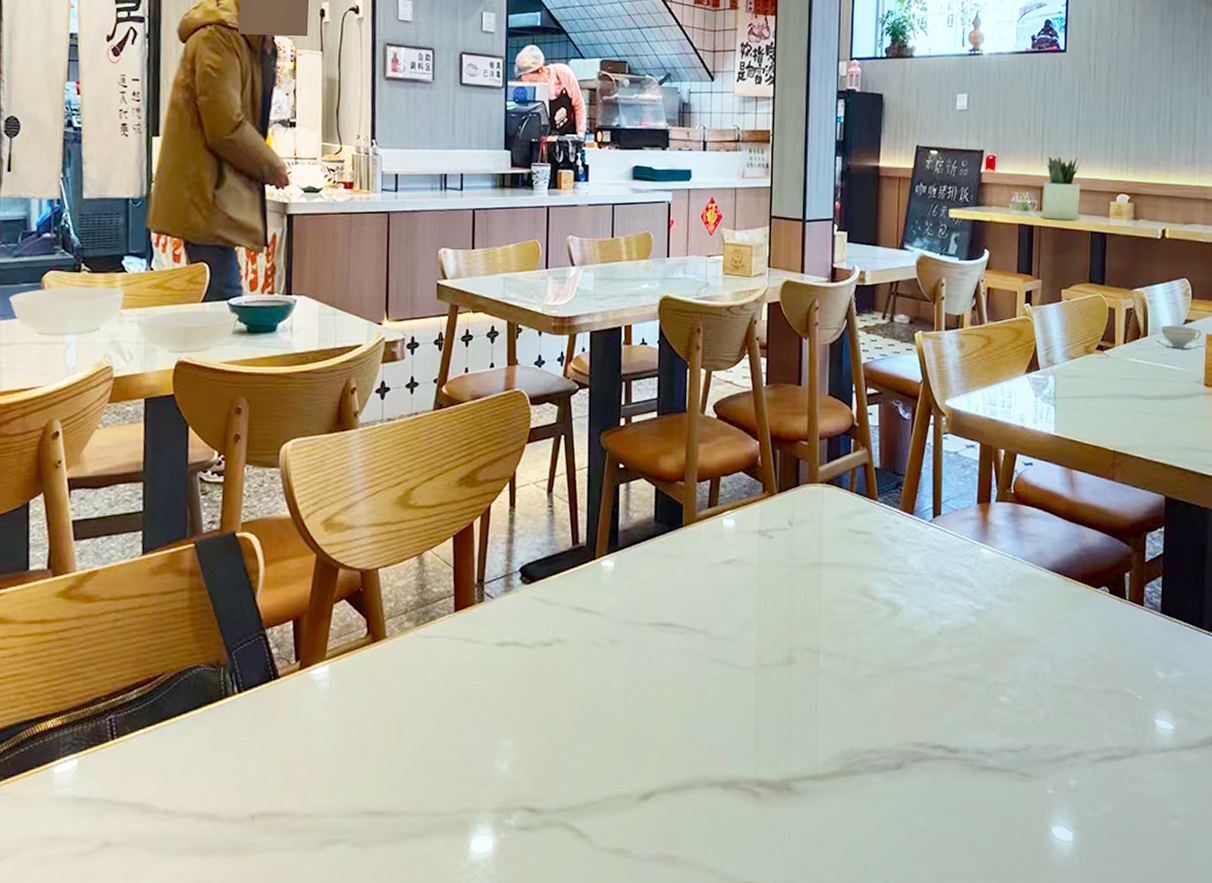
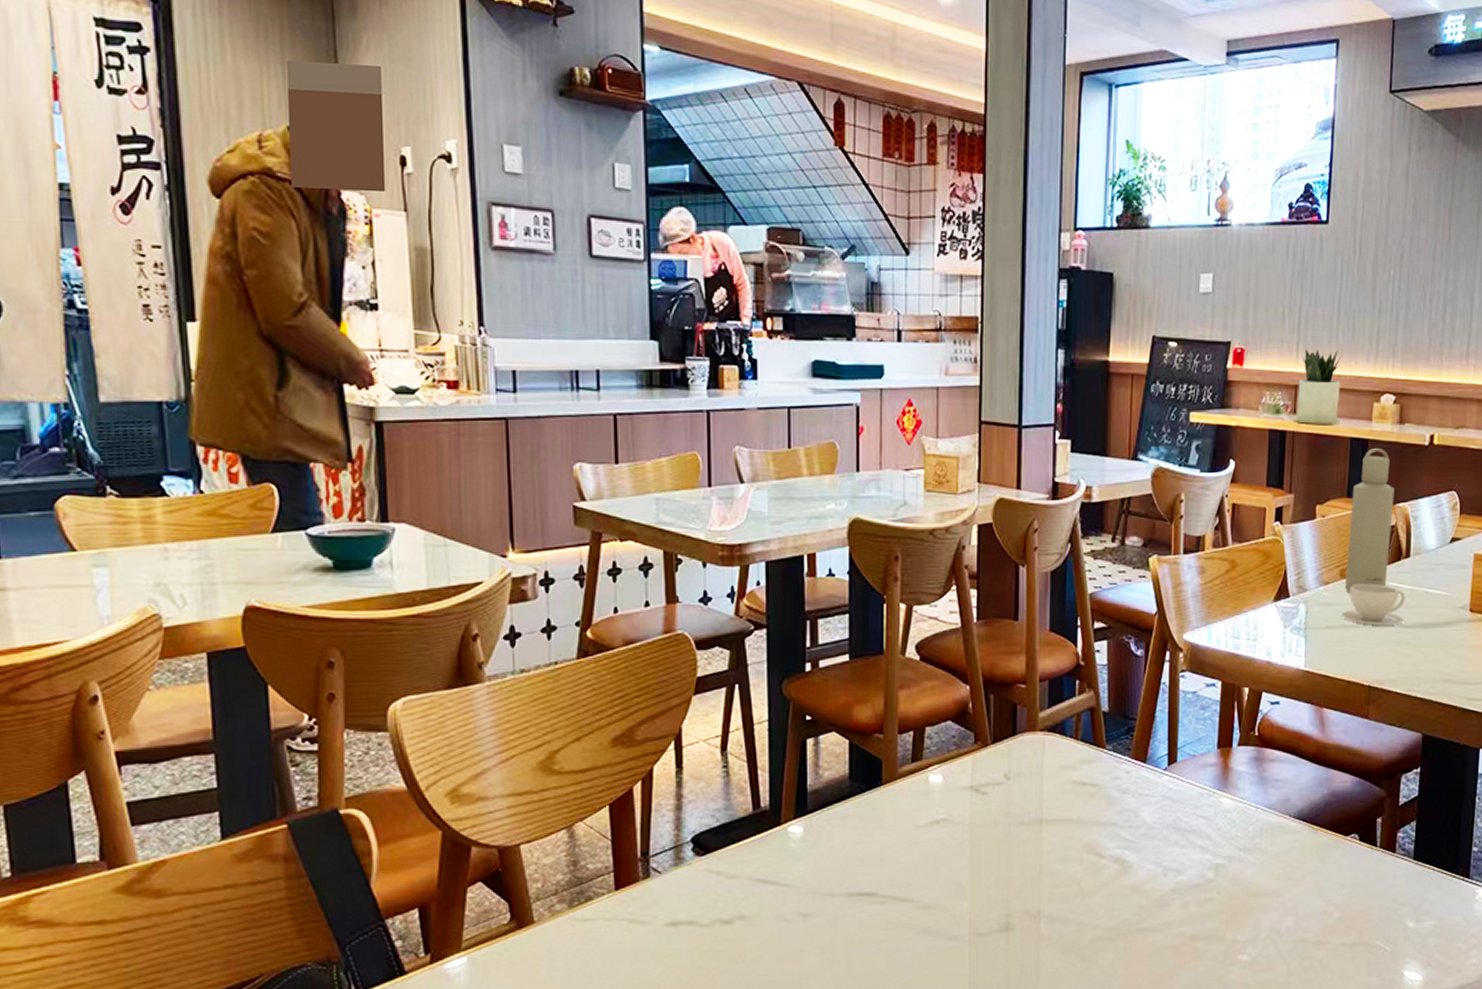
bowl: present [9,287,126,336] -> none [12,515,169,578]
bowl: present [136,310,239,353] -> none [187,542,322,596]
teacup: none [1087,359,1145,397] -> present [1341,583,1405,626]
bottle: none [1089,241,1132,366] -> present [1344,448,1394,592]
teacup: present [1153,325,1204,350] -> none [1416,545,1471,572]

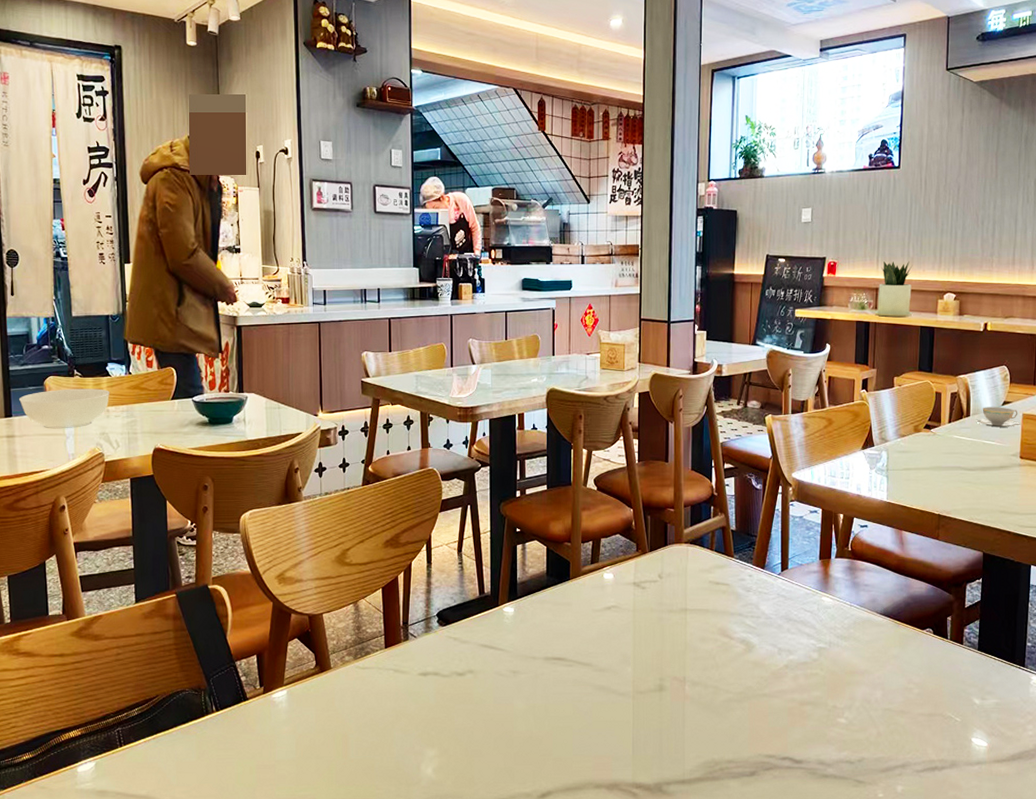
bowl: none [12,515,169,578] -> present [19,388,111,429]
teacup: present [1341,583,1405,626] -> none [915,436,967,468]
bottle: present [1344,448,1394,592] -> none [917,334,956,442]
teacup: none [1416,545,1471,572] -> present [975,407,1020,427]

